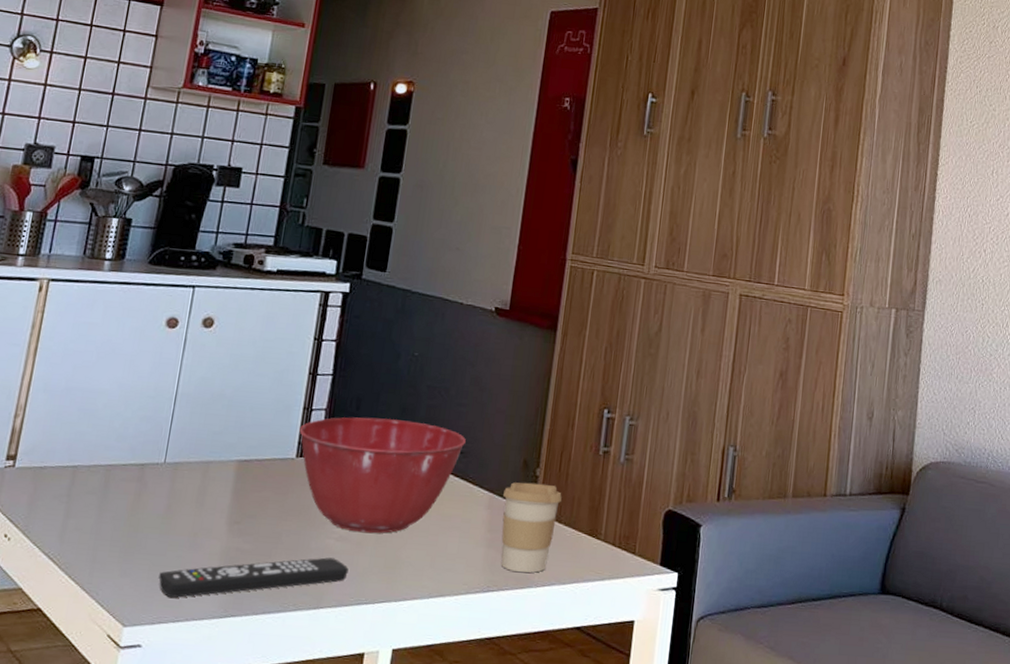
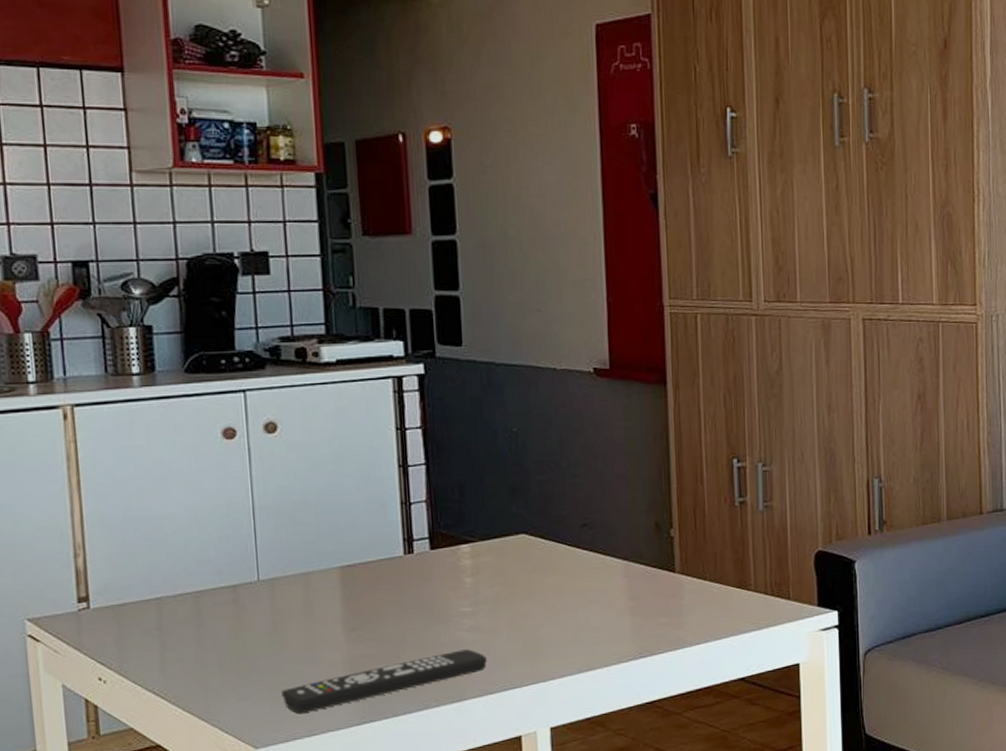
mixing bowl: present [299,417,466,534] -> none [401,500,588,620]
coffee cup: present [501,482,562,573] -> none [639,543,702,635]

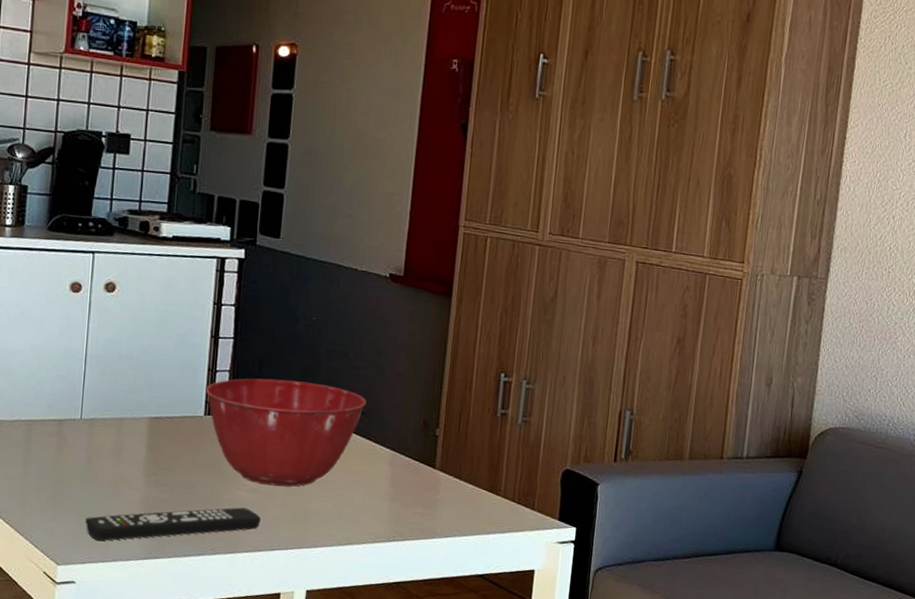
mixing bowl: none [401,500,588,620] -> present [206,378,366,487]

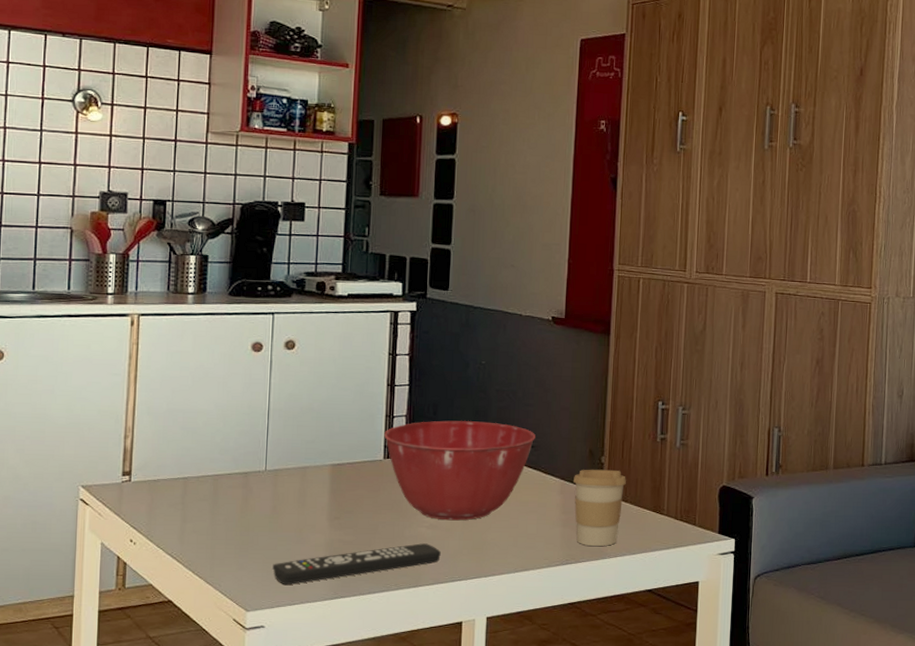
coffee cup: none [404,441,462,525] -> present [573,469,626,547]

